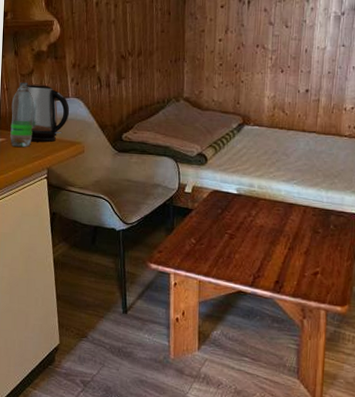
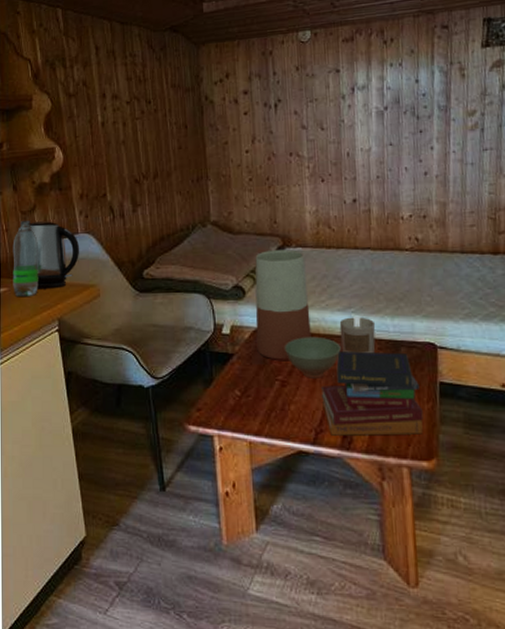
vase: none [212,126,260,219] -> present [255,249,311,362]
bowl: none [236,200,282,235] -> present [285,336,341,378]
books: none [261,215,342,286] -> present [320,351,423,436]
candle: none [282,186,313,219] -> present [339,315,376,354]

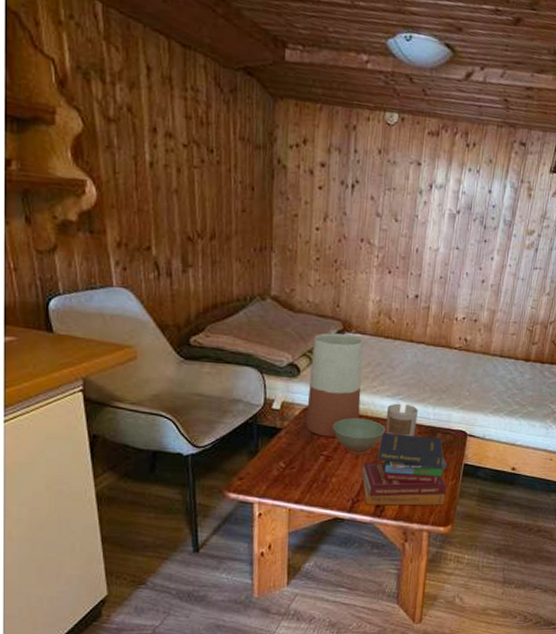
bottle: present [12,221,39,297] -> none [23,261,59,350]
kettle: present [18,221,80,290] -> none [32,264,114,345]

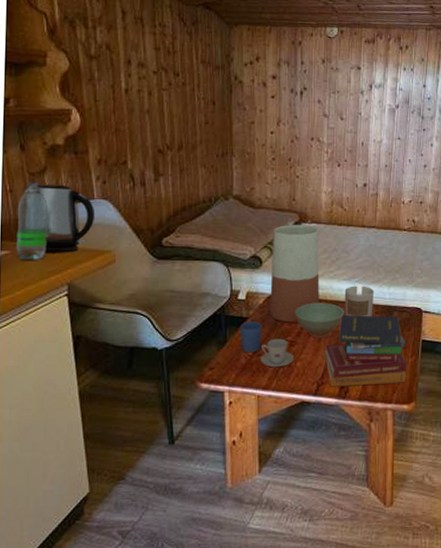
bottle: none [23,261,59,350] -> present [16,182,48,260]
kettle: none [32,264,114,345] -> present [25,184,96,255]
mug: none [272,432,297,466] -> present [240,321,262,353]
teacup: none [293,452,329,482] -> present [260,338,294,368]

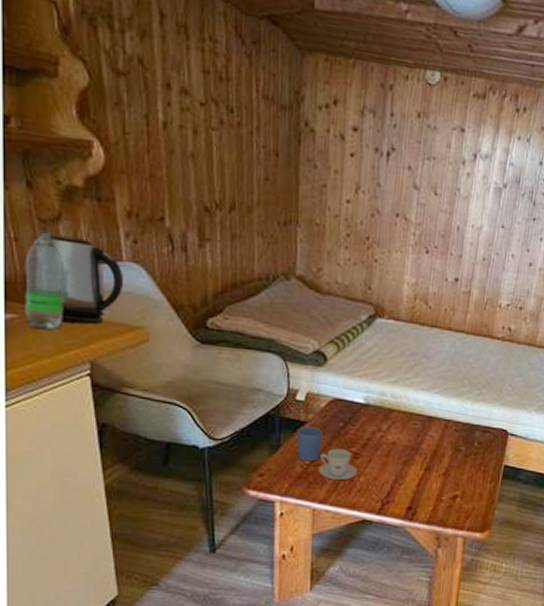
vase: present [270,225,320,324] -> none [332,318,397,434]
bowl: present [295,302,344,339] -> none [362,411,419,453]
books: present [324,315,407,387] -> none [392,430,486,510]
candle: present [344,284,375,317] -> none [418,396,456,435]

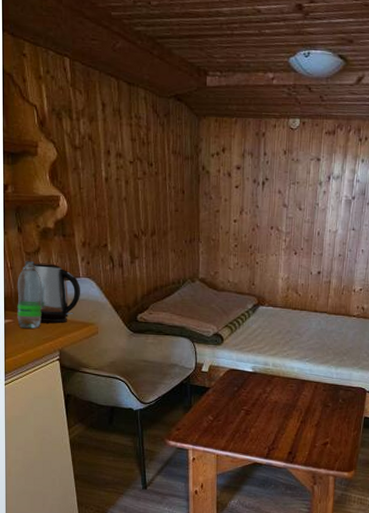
mug: present [296,426,323,462] -> none [203,391,222,418]
teacup: present [318,448,357,481] -> none [220,407,249,432]

